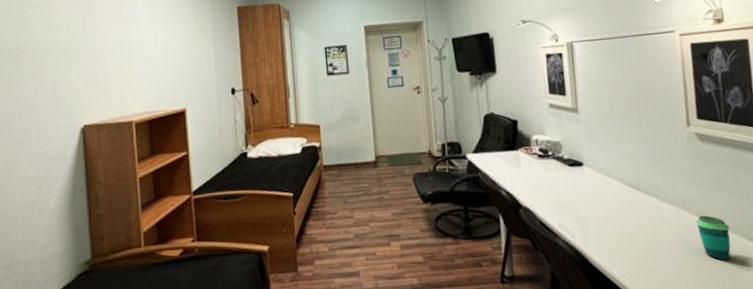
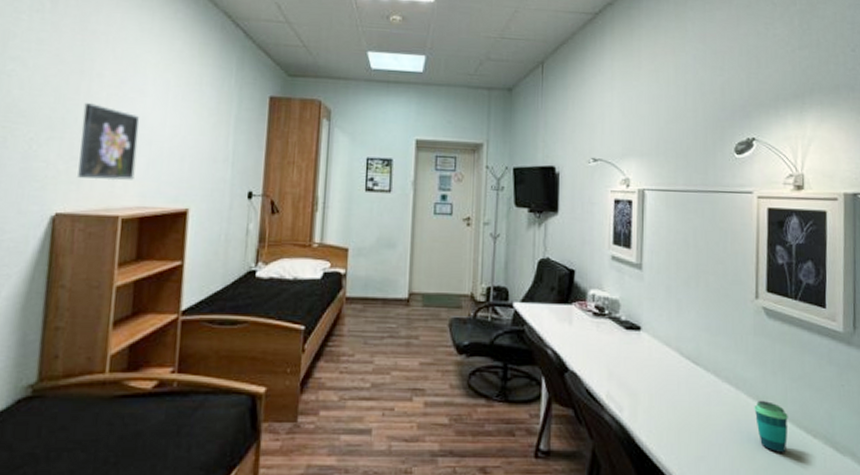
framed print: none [92,33,140,95] -> present [78,103,140,181]

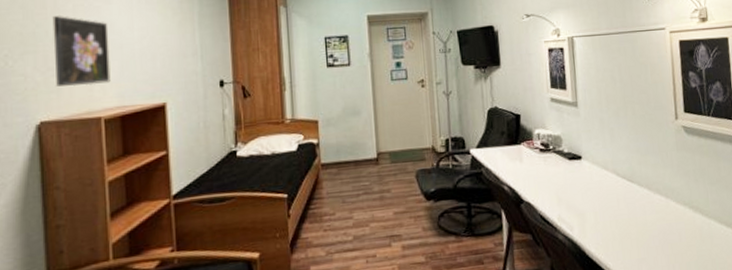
cup: present [754,401,788,453] -> none [682,205,712,247]

